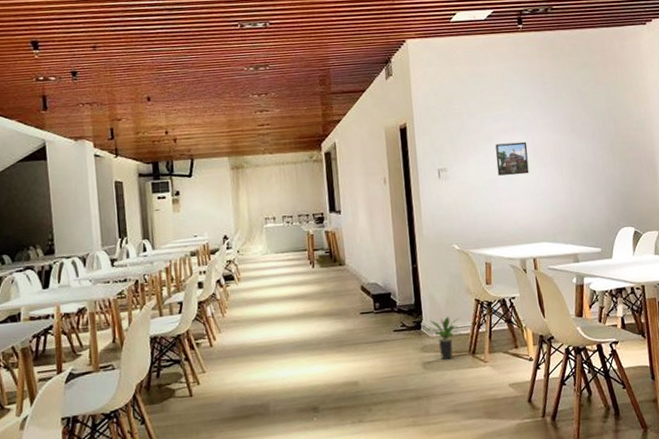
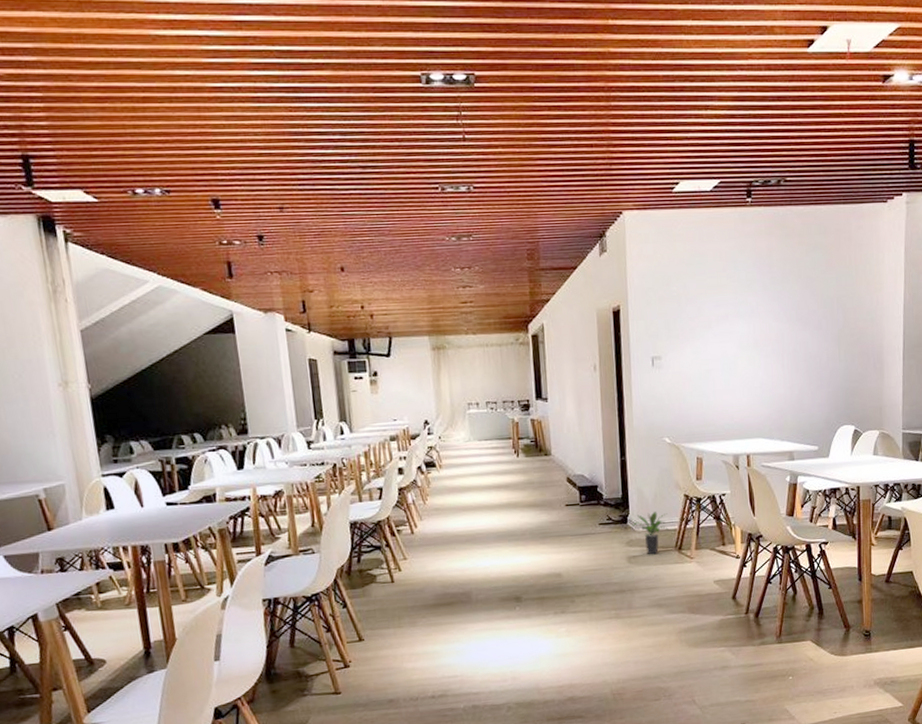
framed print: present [495,141,529,176] -> none [714,330,749,366]

